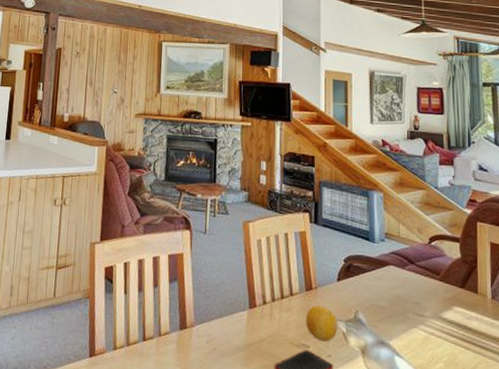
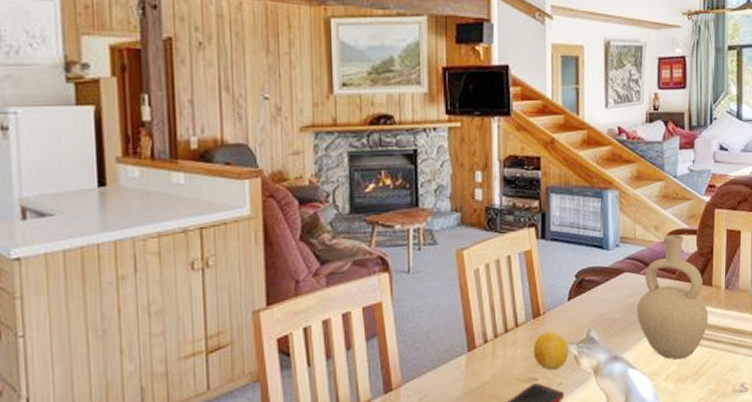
vase: none [402,237,475,359] -> present [637,234,708,360]

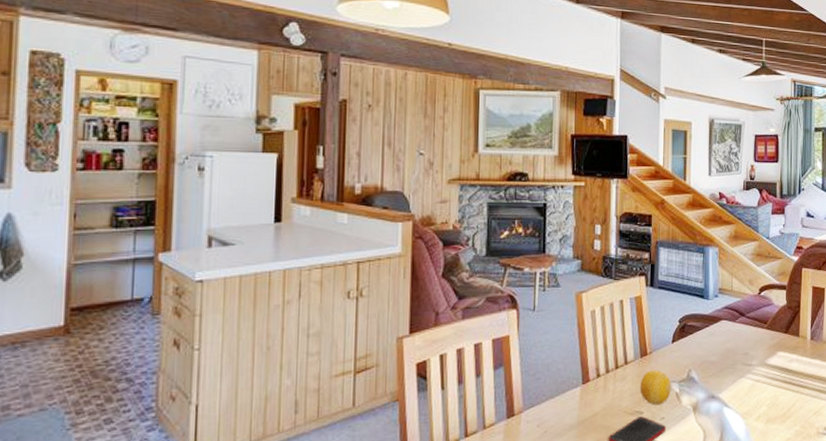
vase: present [637,234,708,360] -> none [732,288,795,402]

